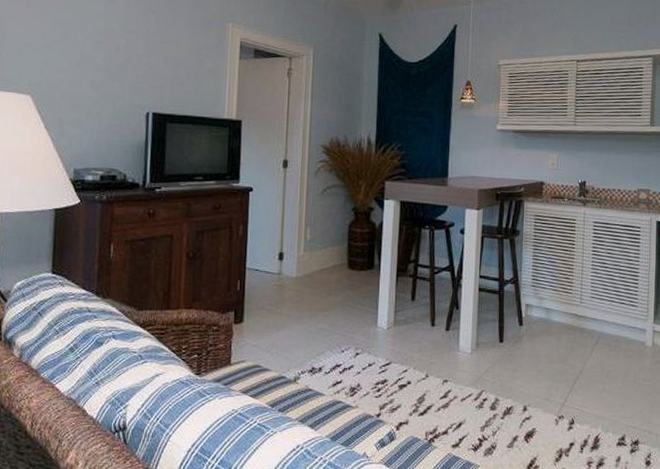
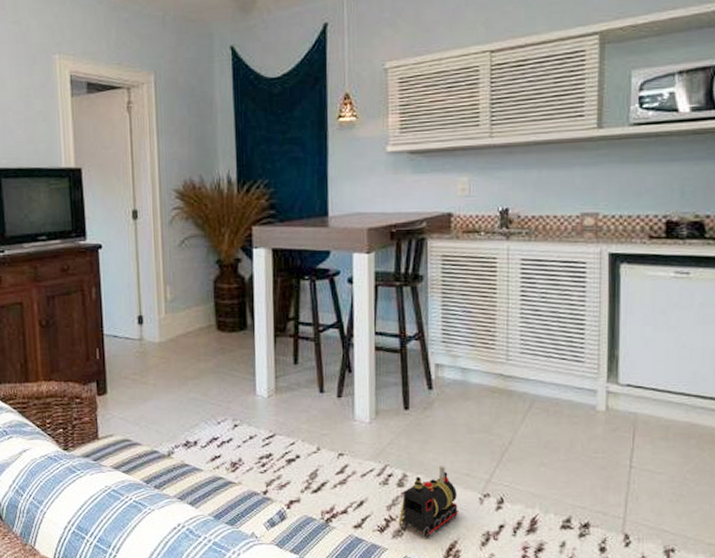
toy train: none [489,390,538,456] -> present [398,464,458,538]

